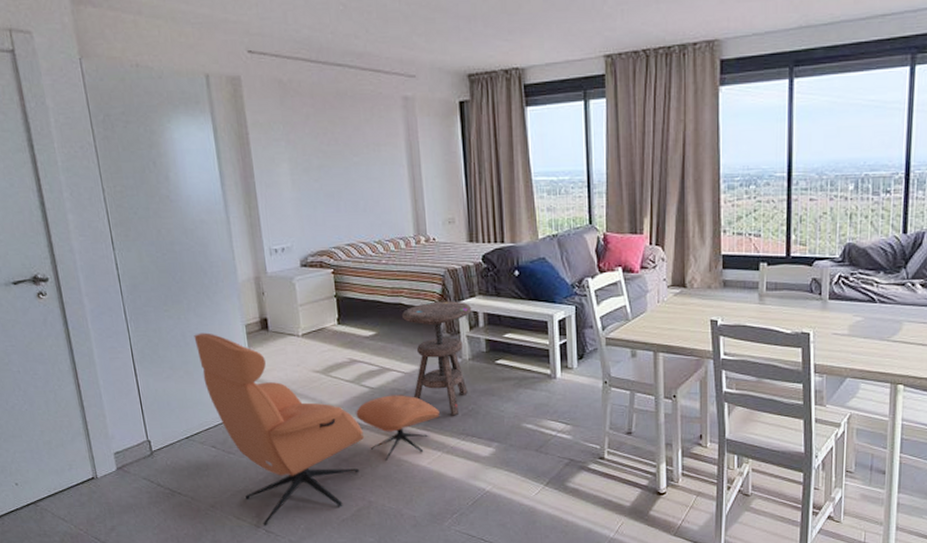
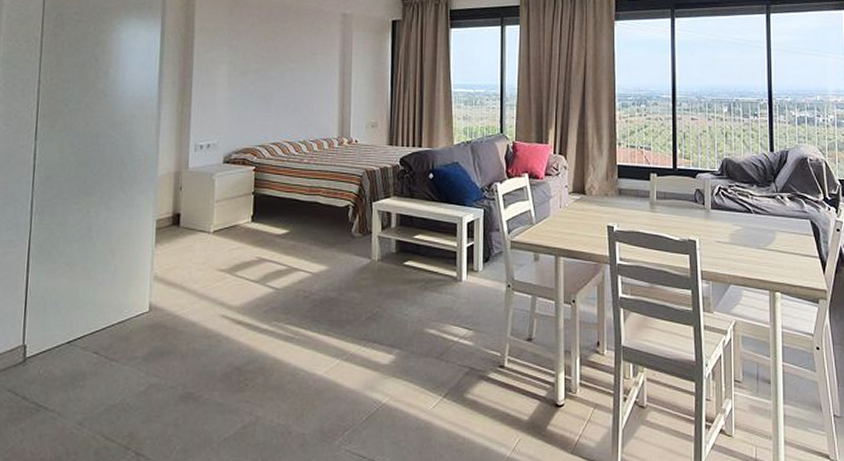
armchair: present [194,332,440,527] -> none [99,227,343,448]
side table: present [401,301,472,416] -> none [316,201,386,320]

